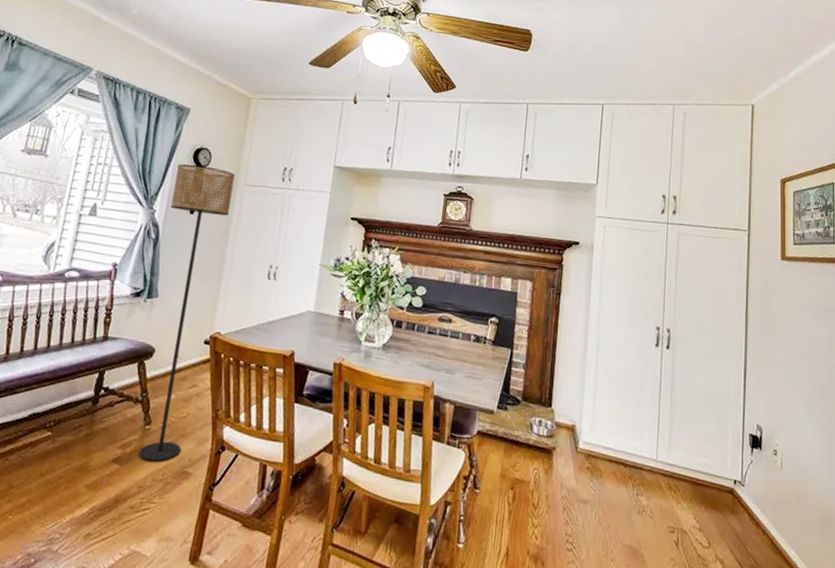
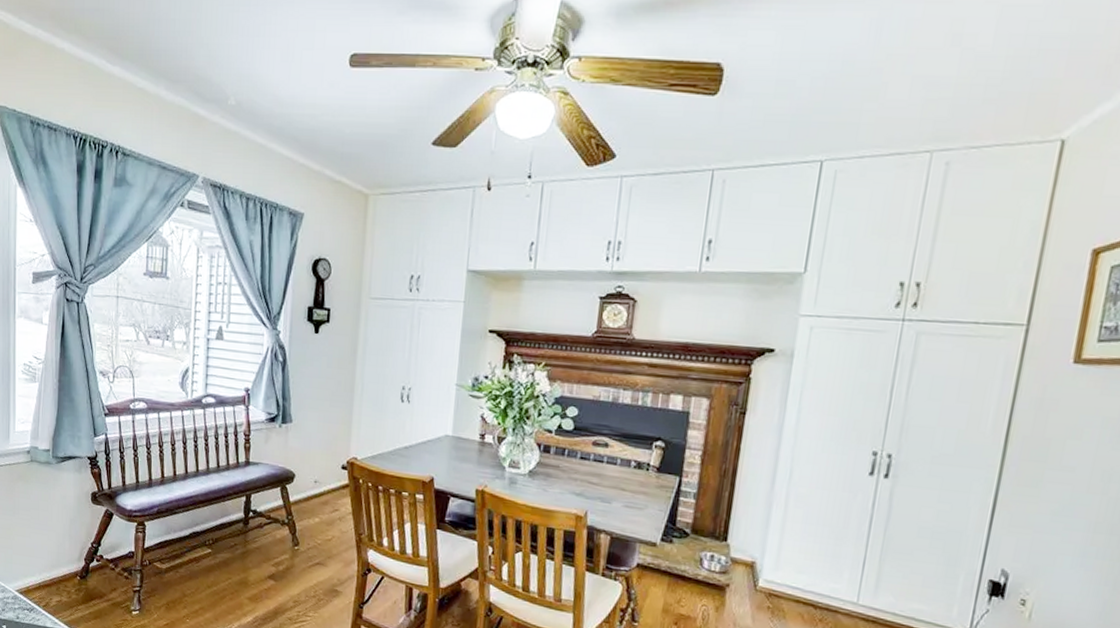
floor lamp: present [138,164,235,462] -> none [290,277,358,580]

